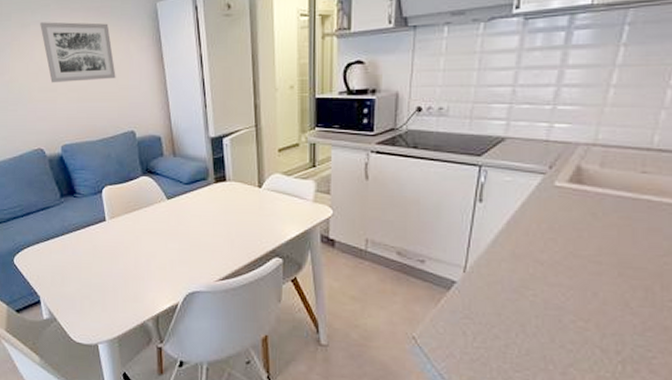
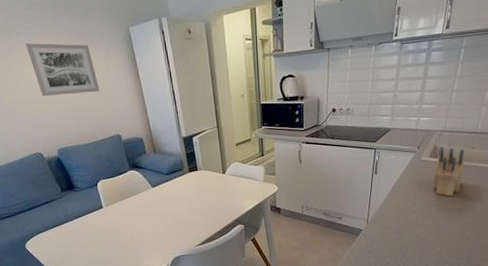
knife block: none [574,168,630,244] -> present [433,147,465,197]

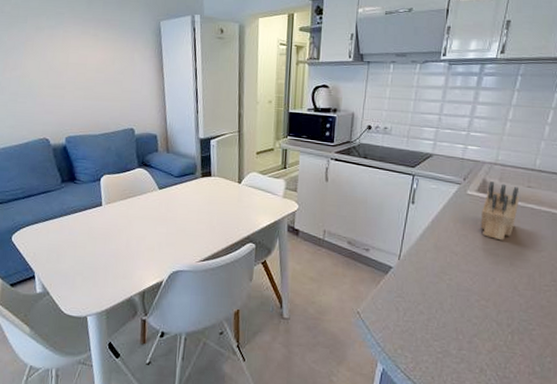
wall art: present [26,43,100,97] -> none [53,27,121,83]

